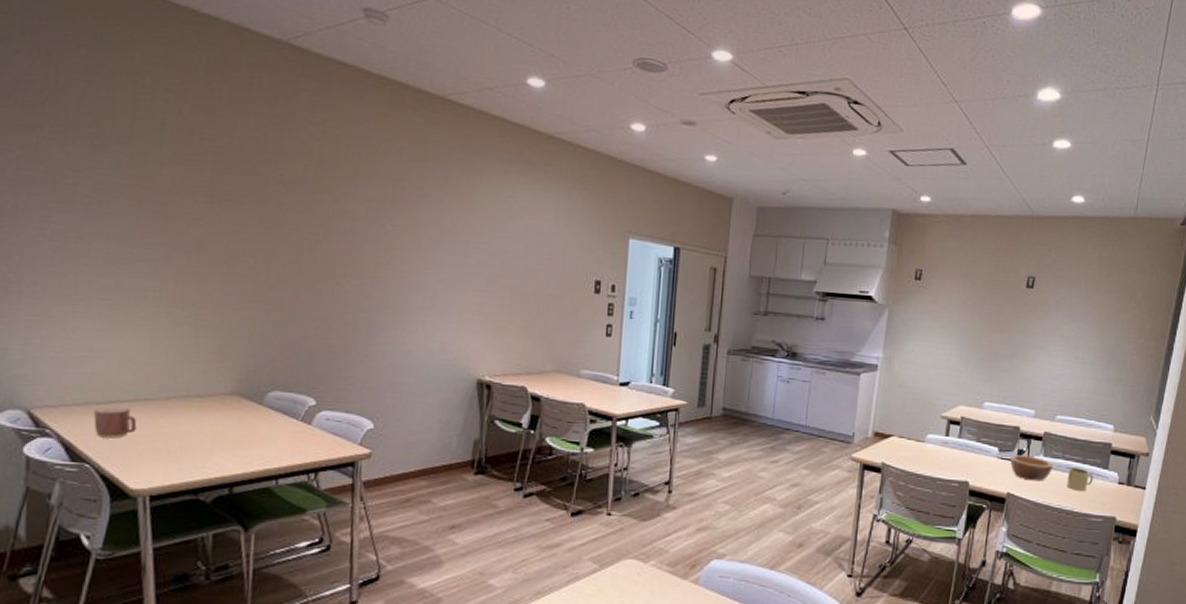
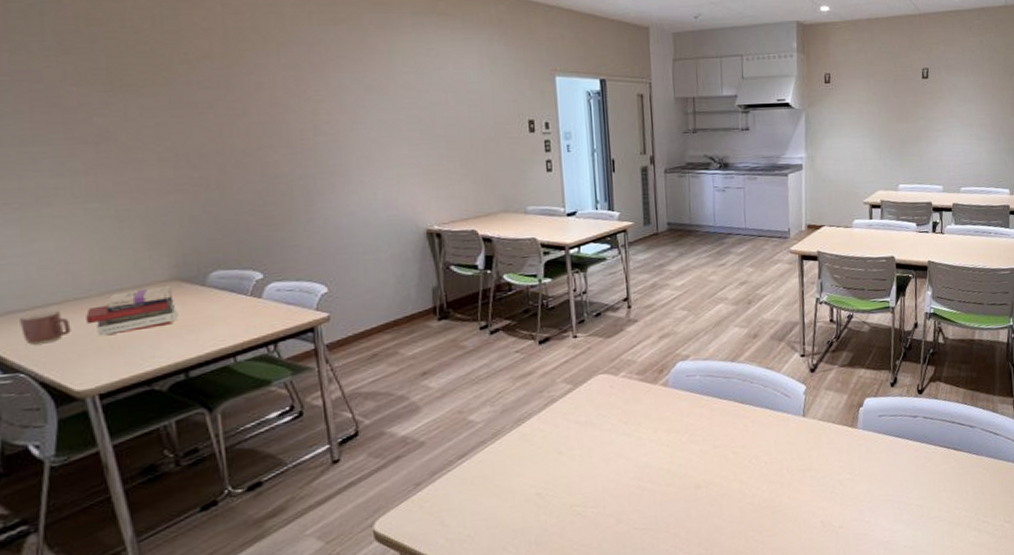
books: none [151,398,234,439] -> present [86,285,179,337]
bowl: present [1010,455,1053,481] -> none [927,226,964,248]
mug: present [1066,468,1093,492] -> none [976,230,998,251]

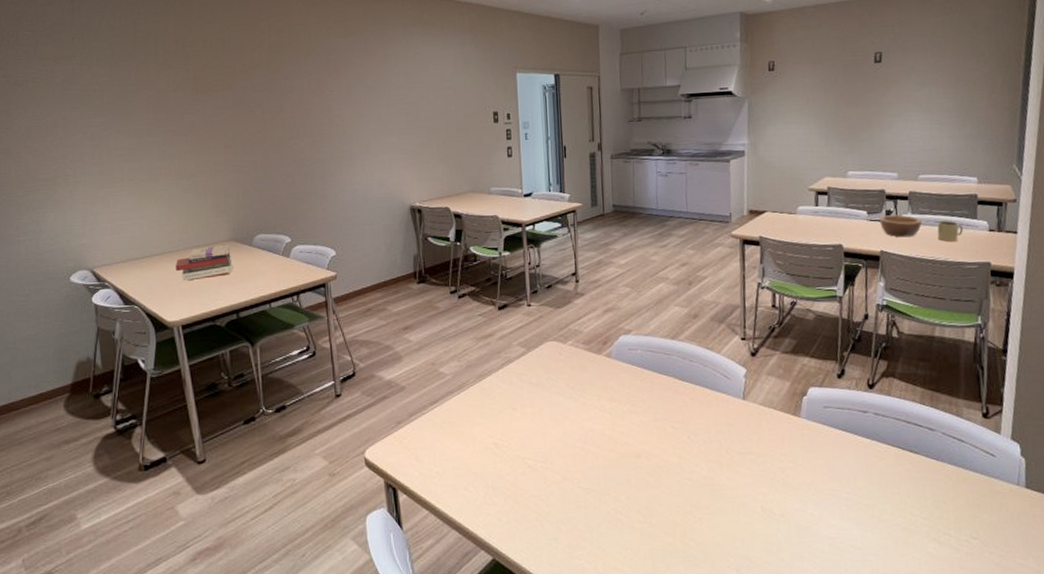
mug: present [18,310,71,345] -> none [135,259,166,285]
bowl: none [927,226,964,248] -> present [879,214,922,238]
mug: none [976,230,998,251] -> present [937,221,963,243]

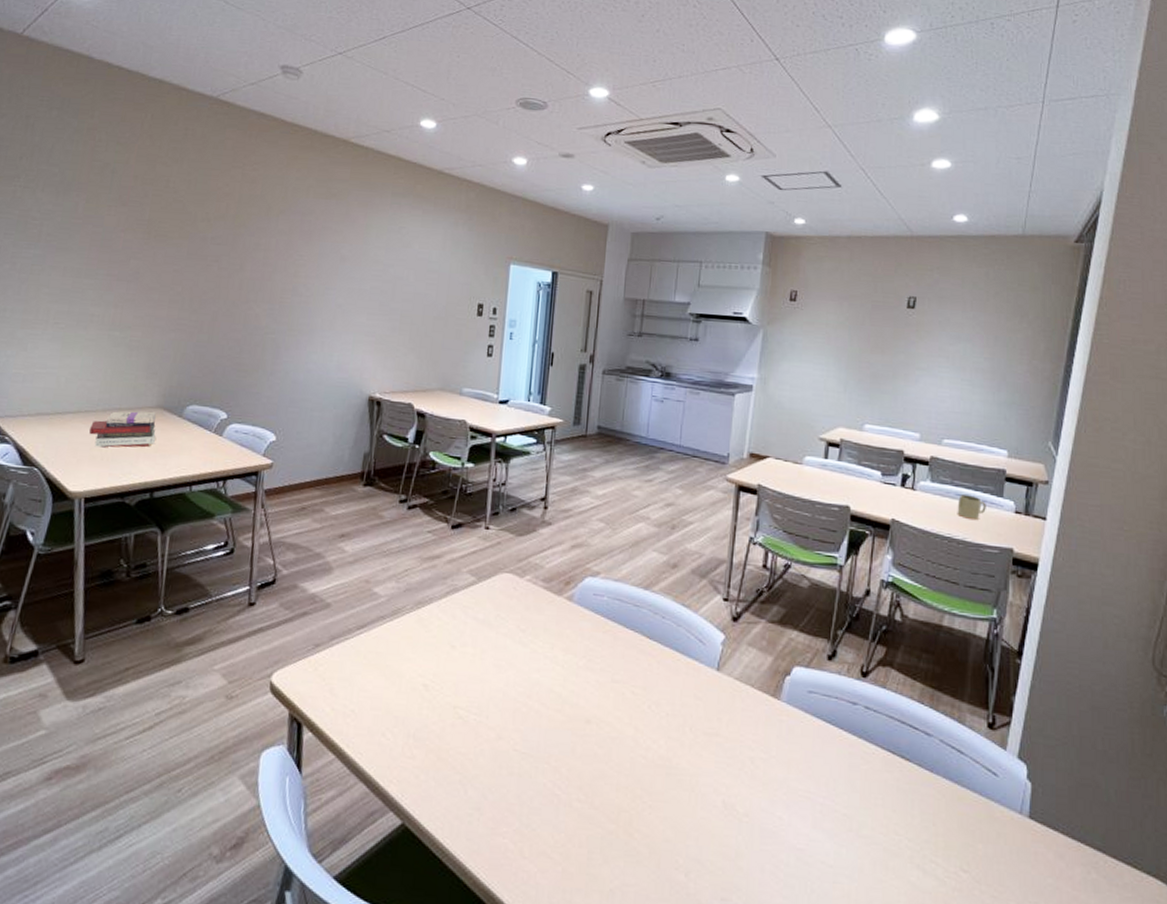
bowl: present [879,214,922,238] -> none [894,479,941,508]

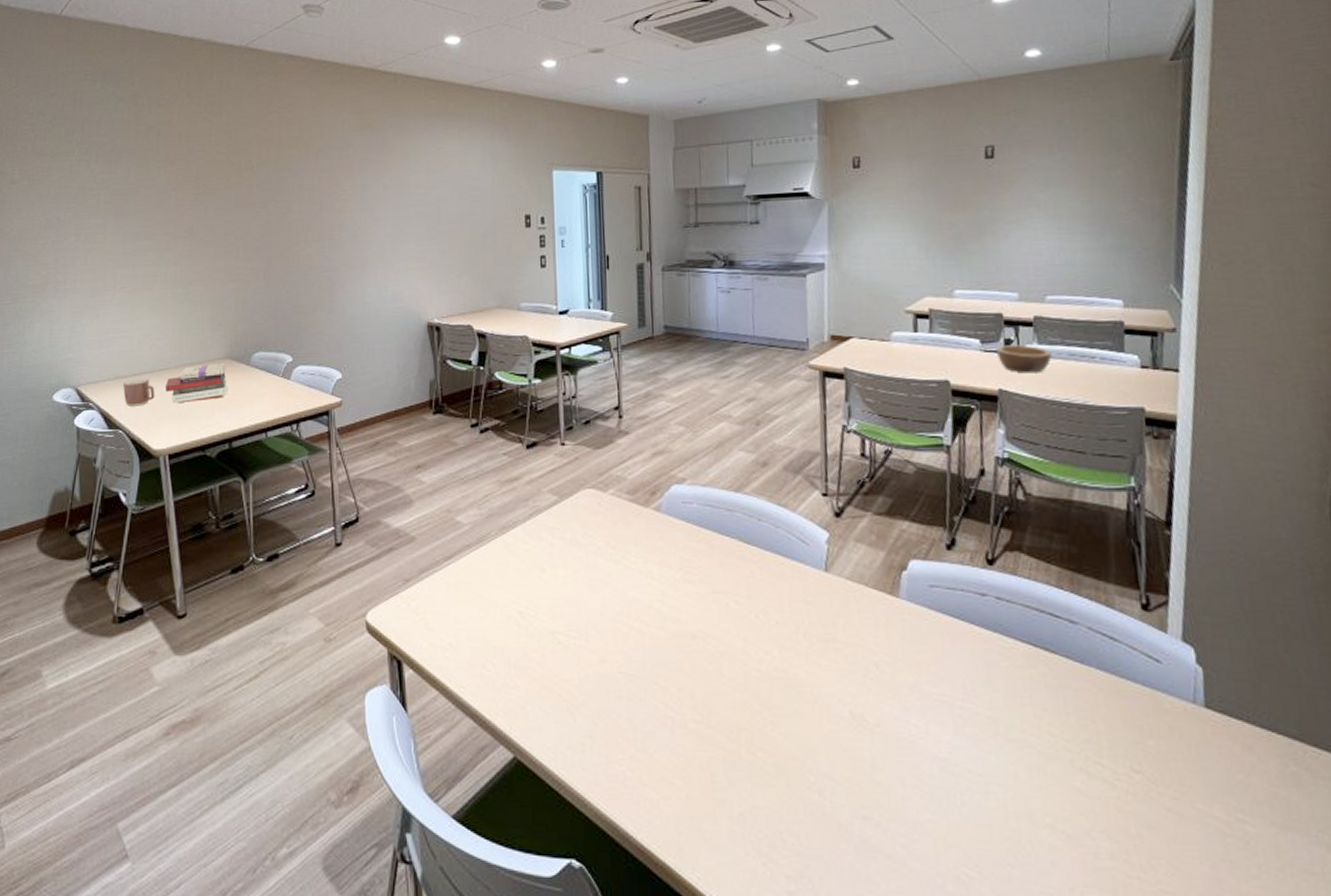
mug: none [43,417,78,446] -> present [122,378,155,406]
bowl: none [894,479,941,508] -> present [996,345,1052,374]
mug: present [957,494,986,521] -> none [1071,354,1107,381]

